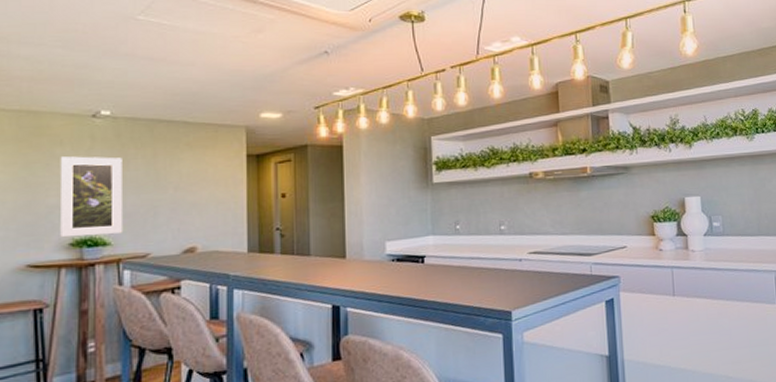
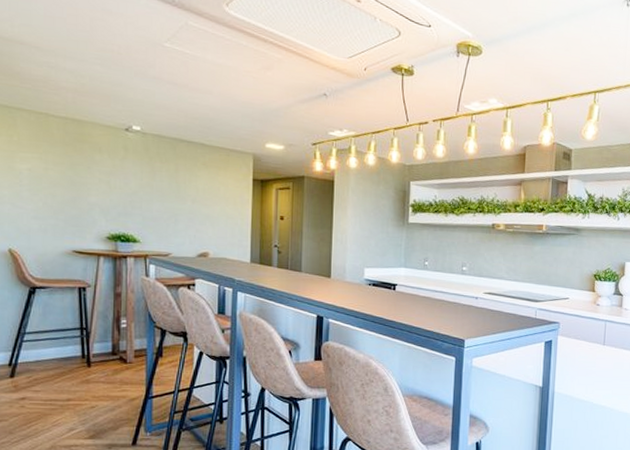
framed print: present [59,156,124,238] -> none [99,162,150,233]

